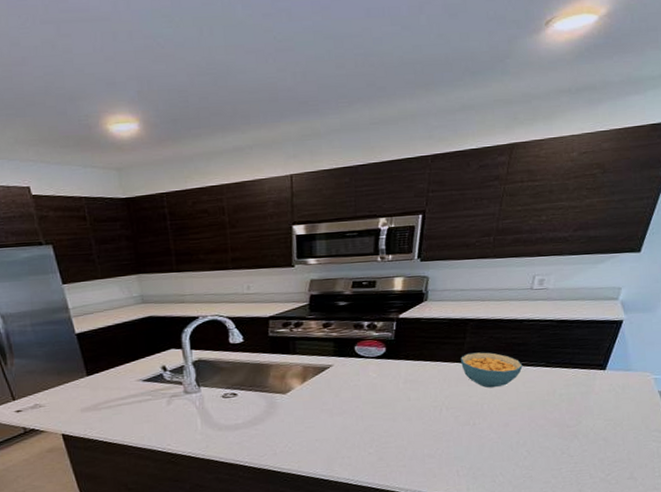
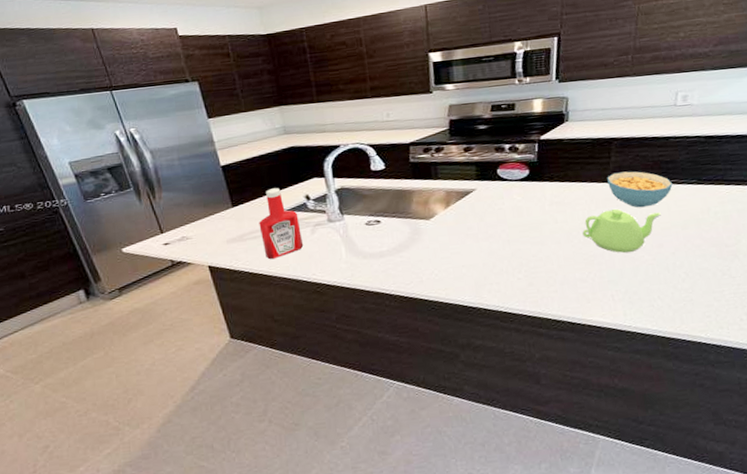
ketchup bottle: none [114,358,159,430] -> present [259,188,304,260]
teapot: none [433,389,509,431] -> present [582,209,661,253]

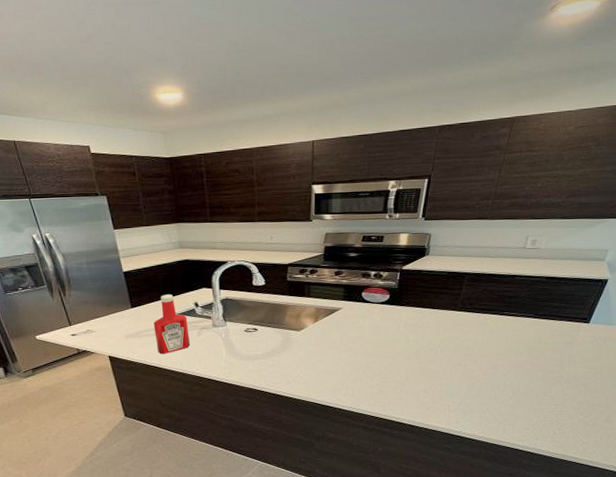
teapot: present [582,209,661,253] -> none [429,334,499,371]
cereal bowl: present [607,171,673,208] -> none [456,302,513,335]

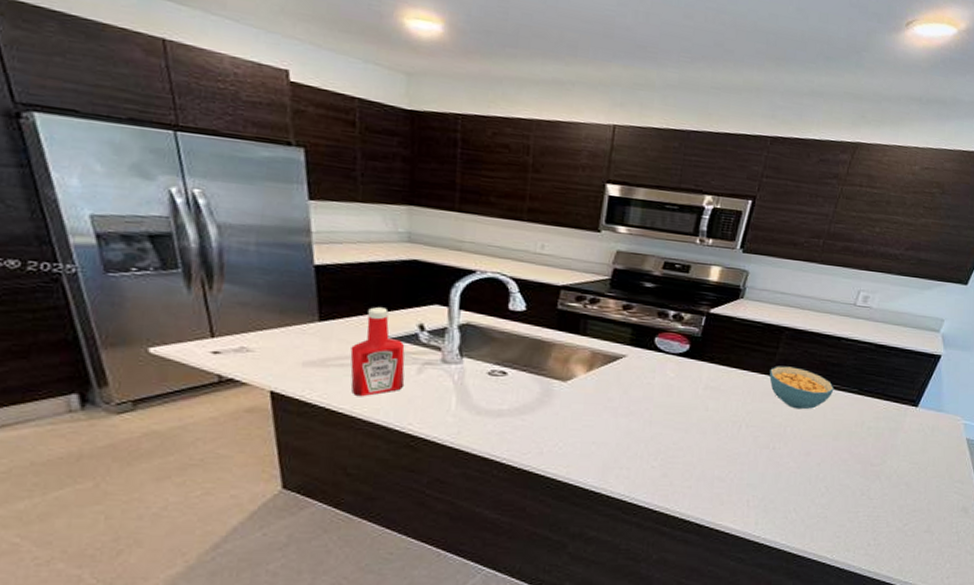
cereal bowl: none [456,302,513,335] -> present [769,366,834,410]

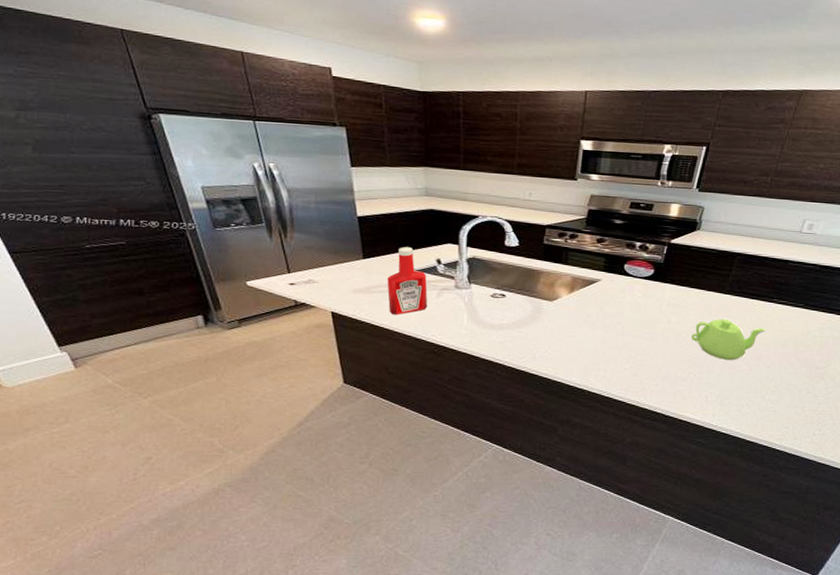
teapot: none [731,406,816,456] -> present [691,319,765,360]
cereal bowl: present [769,366,834,410] -> none [724,285,782,322]

